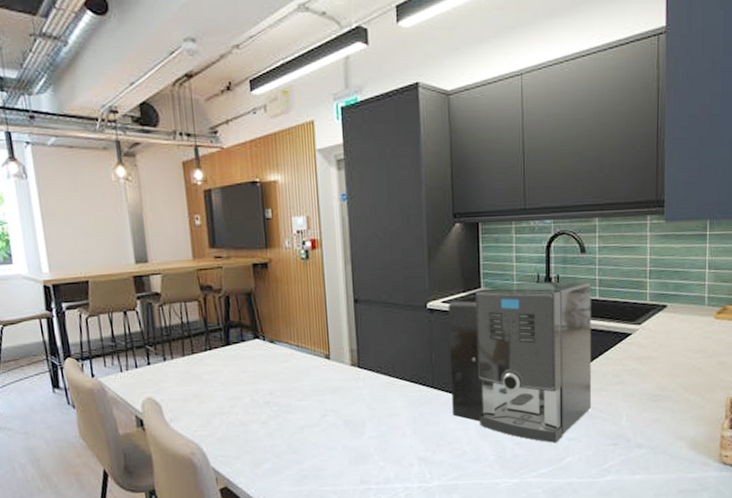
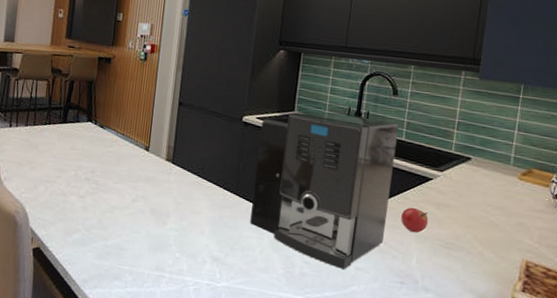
fruit: none [606,366,633,392] -> present [401,207,429,233]

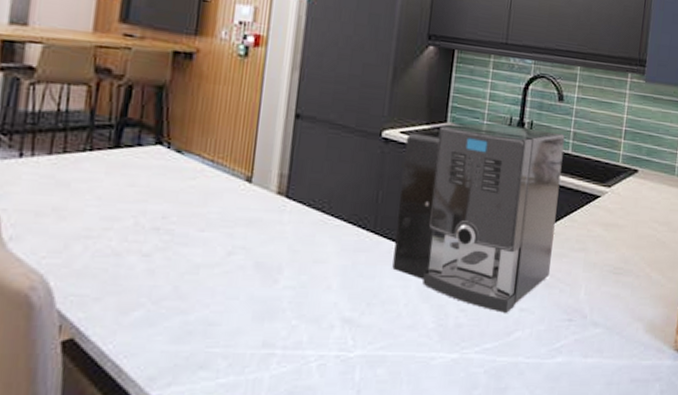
fruit: present [401,207,429,233] -> none [568,230,597,260]

